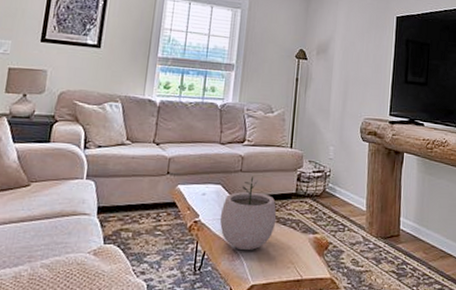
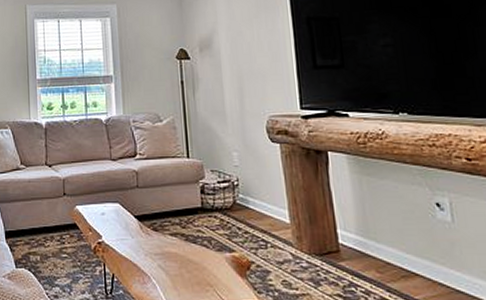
plant pot: present [219,177,277,251] -> none [123,193,185,273]

